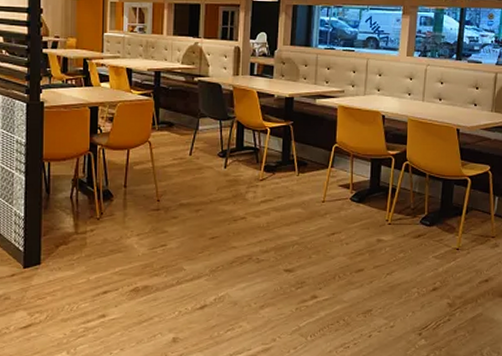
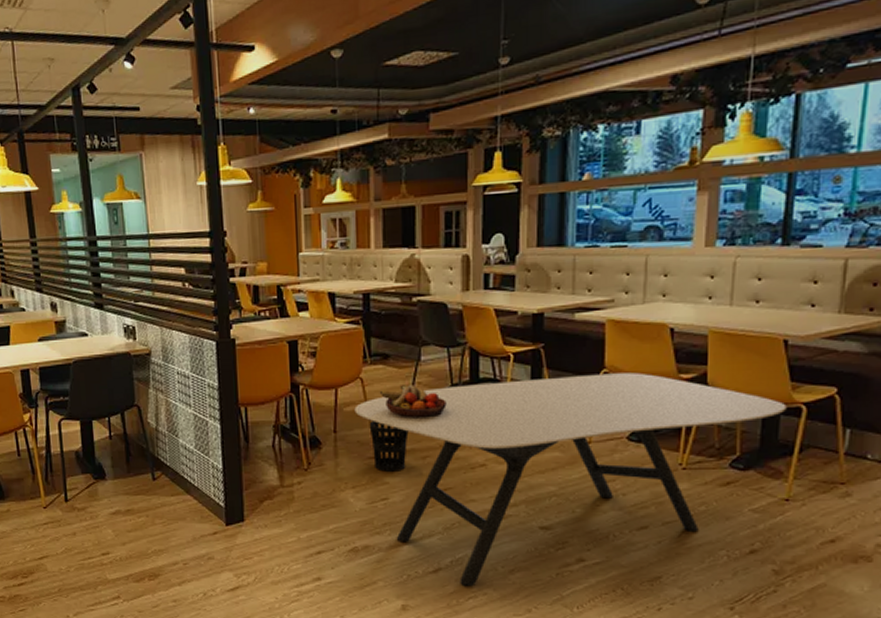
dining table: none [142,147,458,321] -> present [354,372,787,587]
wastebasket: none [154,178,186,222] -> present [369,421,409,472]
fruit bowl: none [164,149,217,178] -> present [379,385,447,419]

